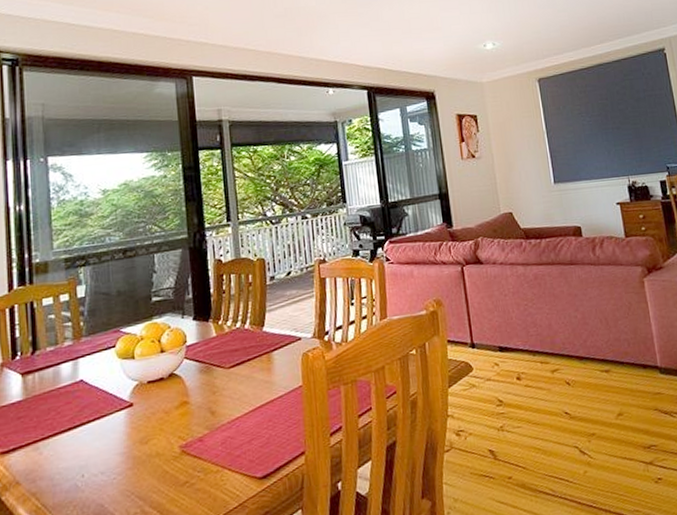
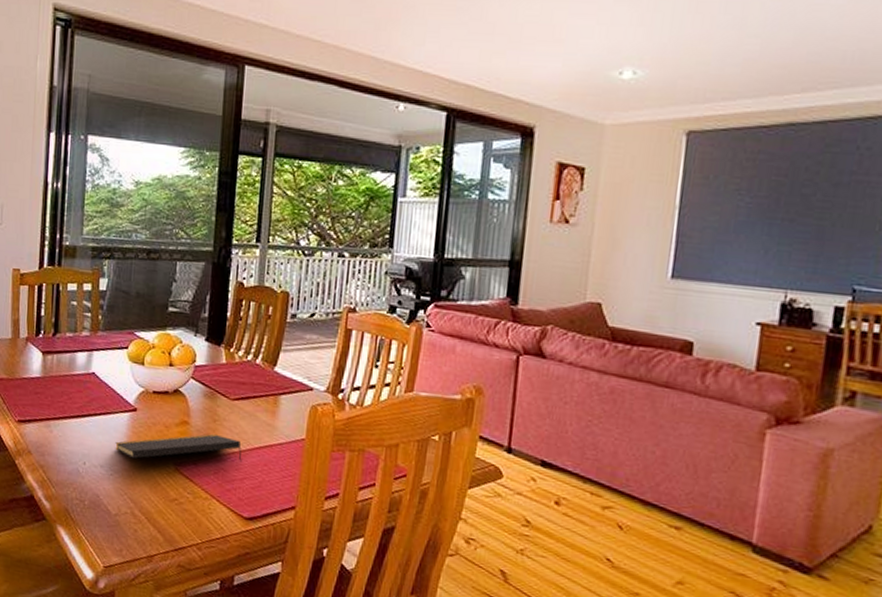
notepad: none [114,404,247,456] -> present [115,434,242,461]

